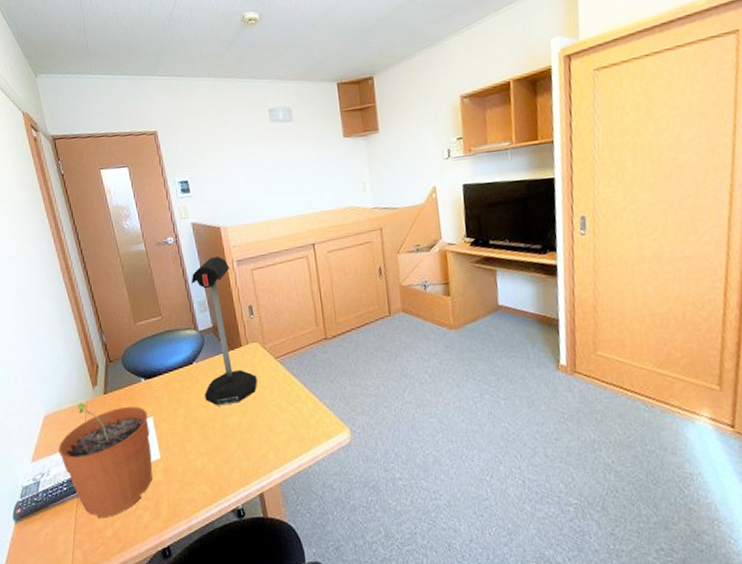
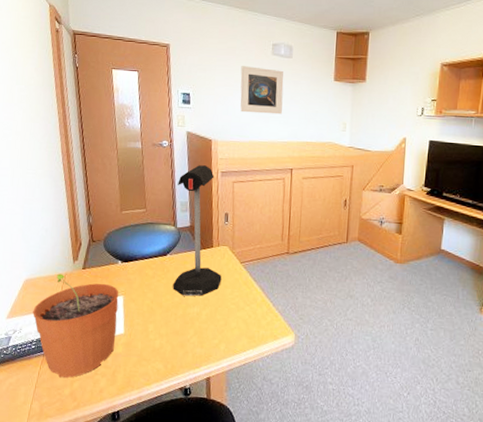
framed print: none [238,137,292,191] -> present [240,66,284,115]

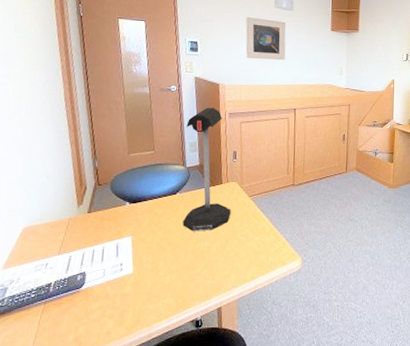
plant pot: present [33,273,119,378] -> none [32,219,127,325]

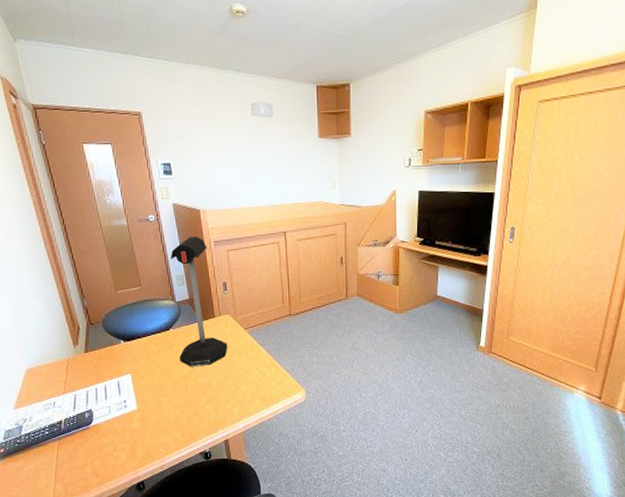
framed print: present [246,17,286,61] -> none [220,129,269,179]

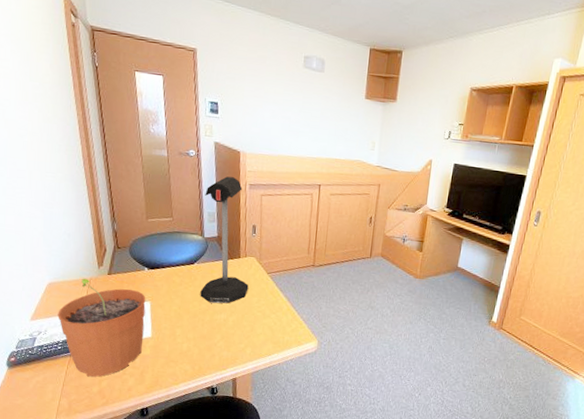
plant pot: none [40,359,130,458] -> present [57,278,146,377]

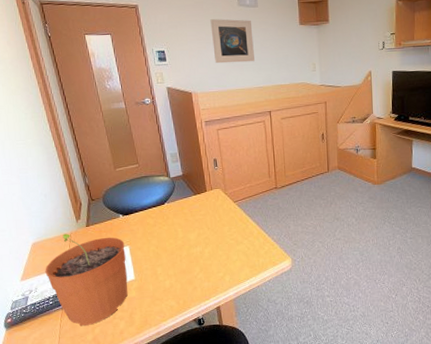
desk lamp: present [200,176,249,304] -> none [165,117,219,239]
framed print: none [270,77,315,130] -> present [210,19,255,64]

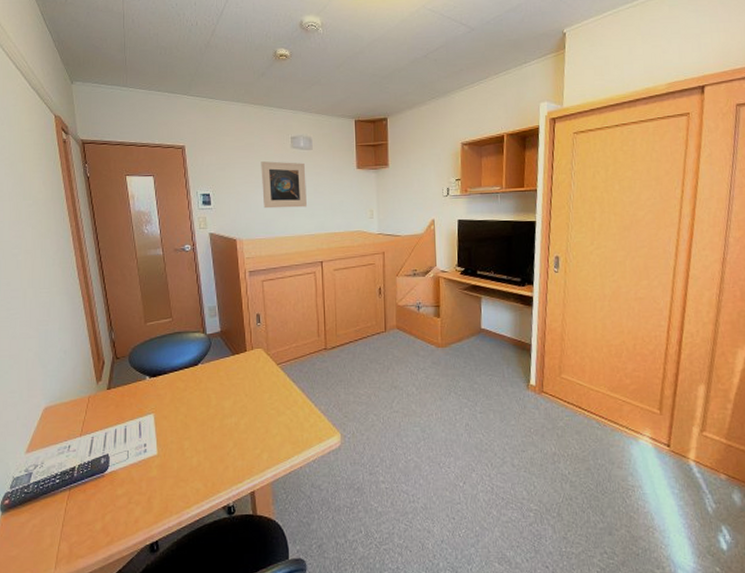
plant pot: present [45,233,128,327] -> none [55,397,149,512]

